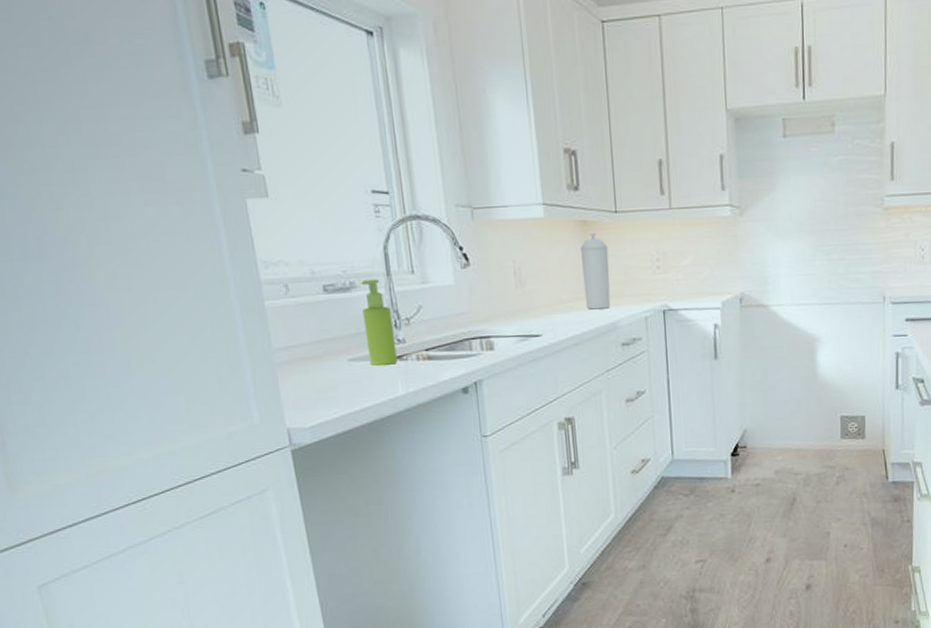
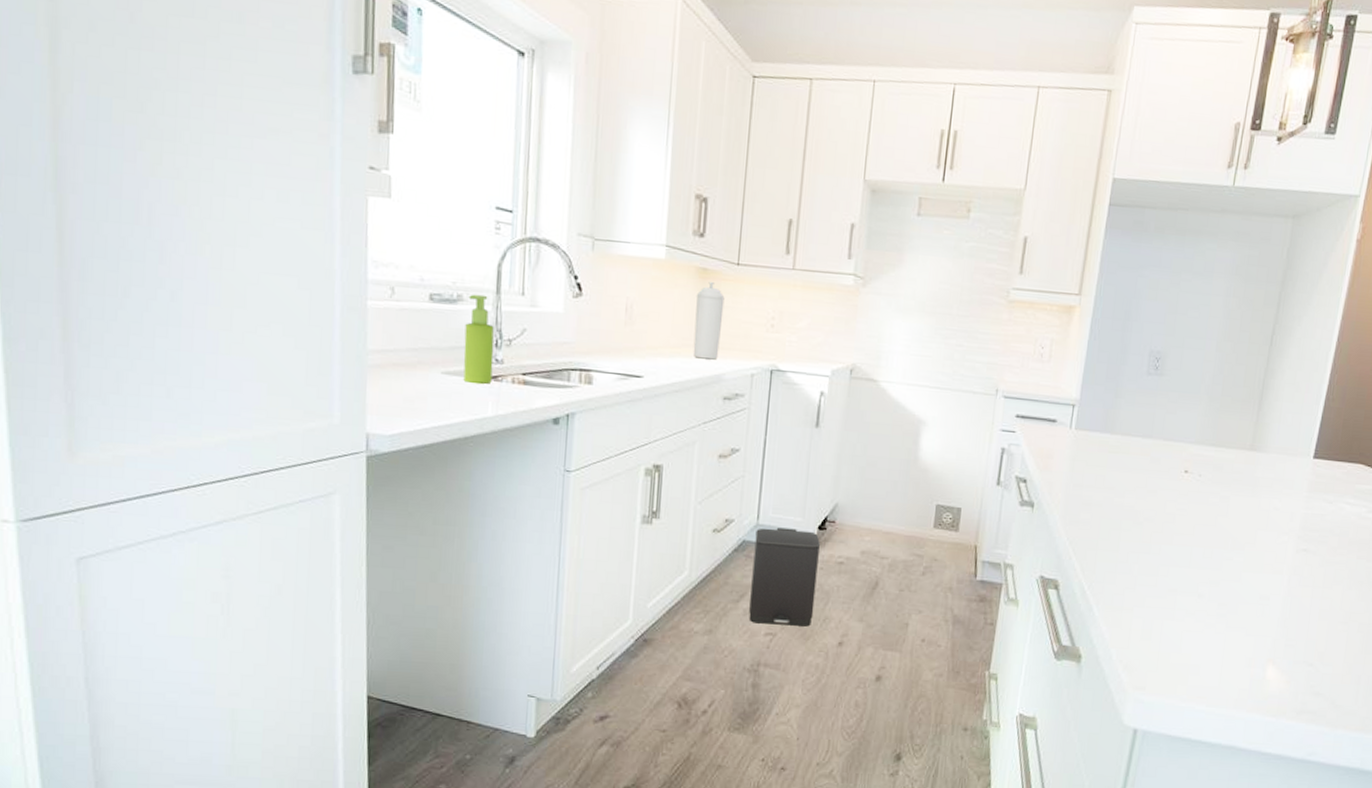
pedal bin: none [672,459,739,553] -> present [749,527,821,627]

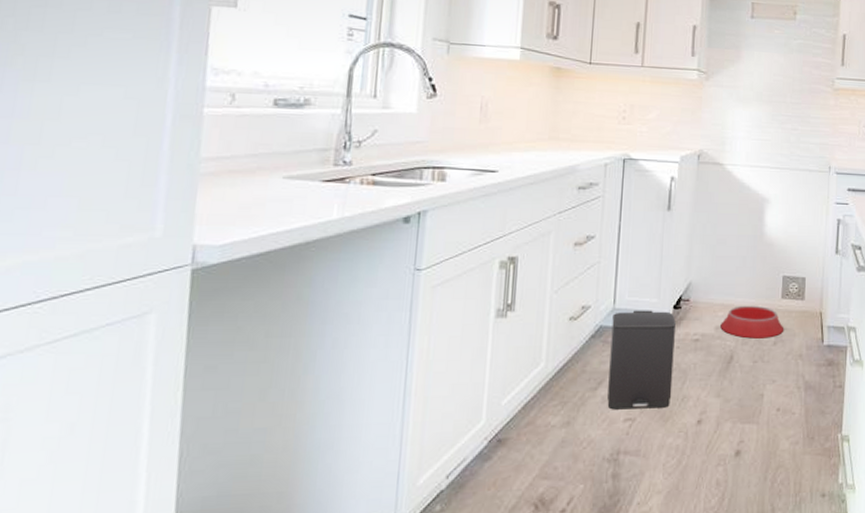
soap dispenser: present [463,294,494,384] -> none [307,98,343,186]
canister: present [693,282,725,360] -> none [547,80,578,152]
pet bowl: none [866,532,935,568] -> present [720,305,784,339]

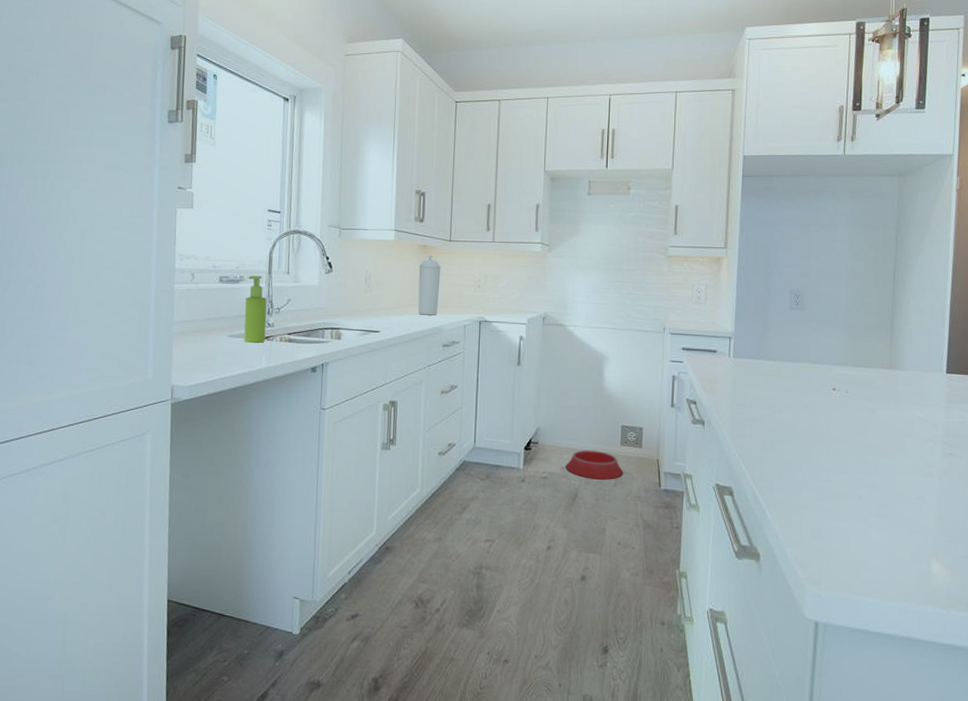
soap dispenser: none [307,98,343,186] -> present [244,275,267,343]
canister: none [547,80,578,152] -> present [418,256,441,315]
pedal bin: present [607,310,677,410] -> none [471,449,528,533]

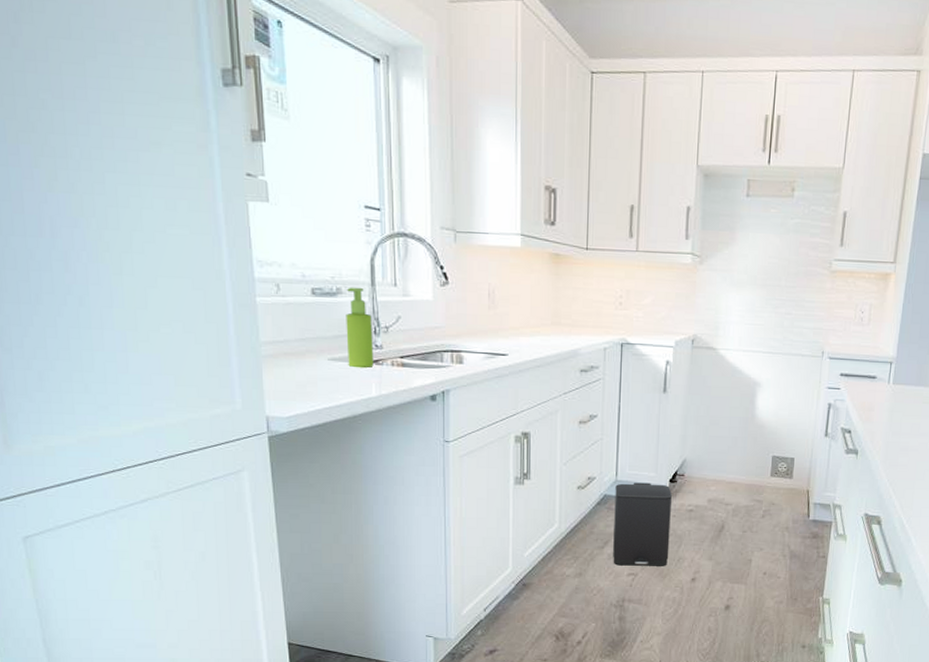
canister: present [418,256,441,315] -> none [550,266,577,337]
pedal bin: none [471,449,528,533] -> present [613,482,673,566]
pet bowl: present [566,450,624,480] -> none [713,481,773,512]

